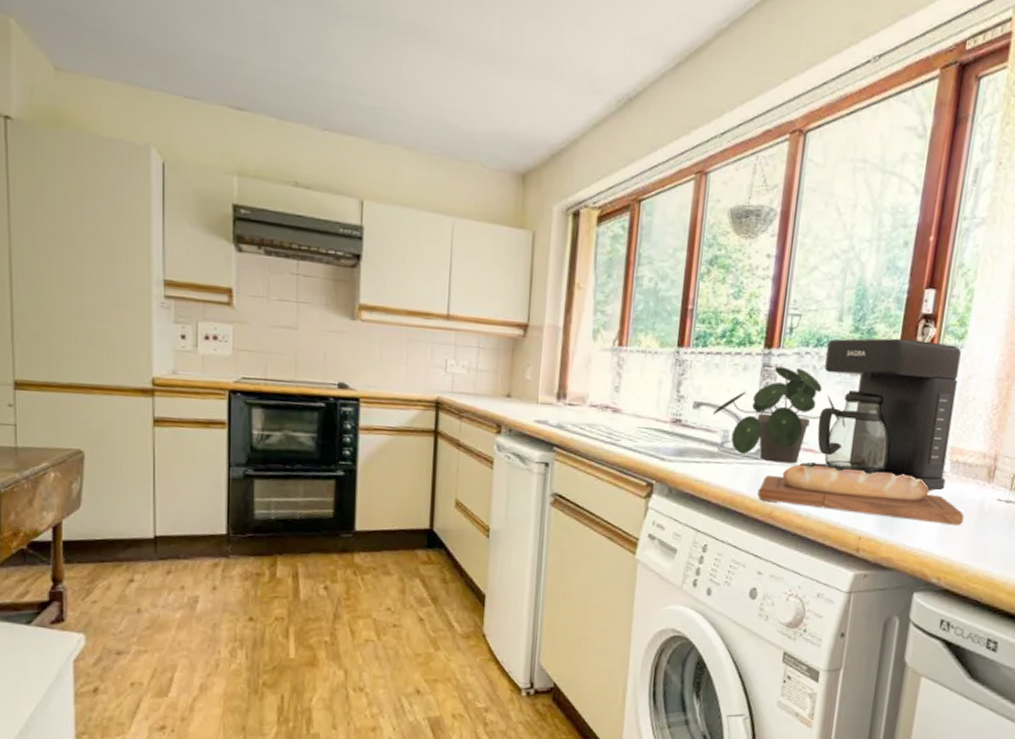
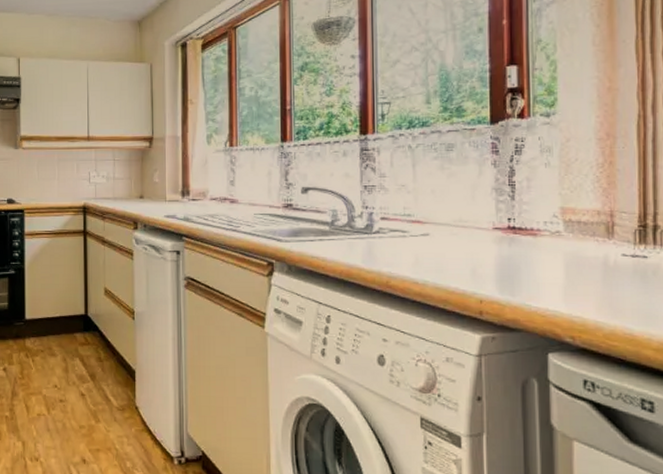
potted plant: present [713,366,840,464] -> none [321,149,442,235]
bread loaf: present [757,464,964,525] -> none [372,235,589,283]
coffee maker: present [800,338,961,491] -> none [410,112,562,251]

